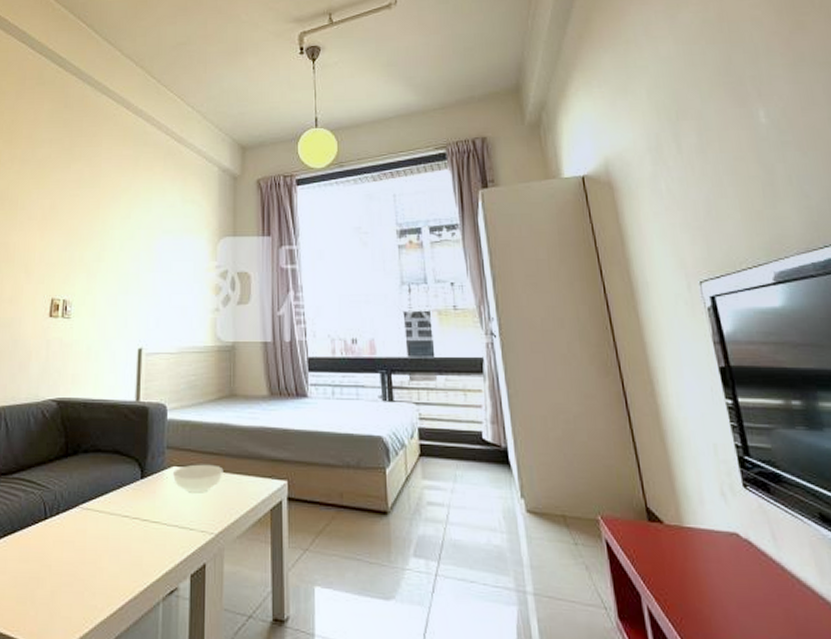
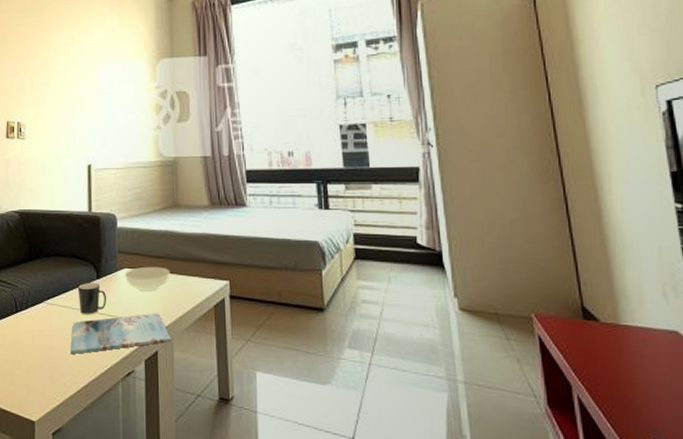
magazine: none [105,518,222,570] -> present [70,313,171,355]
mug: none [118,482,151,524] -> present [77,282,107,317]

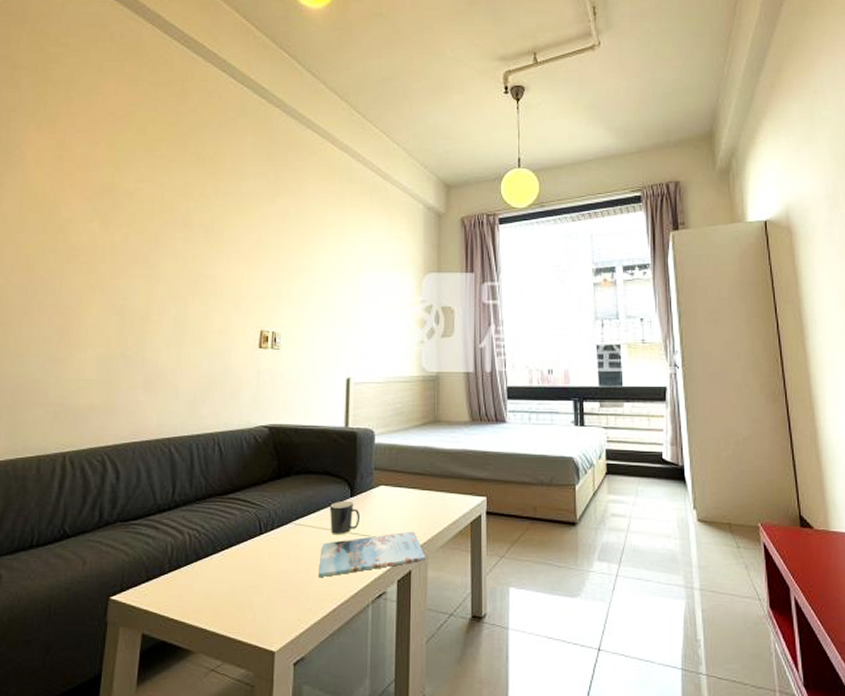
bowl: present [125,266,171,292] -> none [381,483,428,509]

